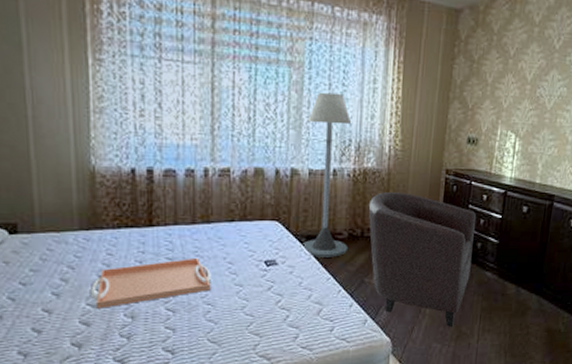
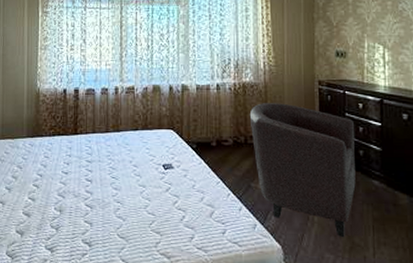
serving tray: present [91,257,211,309] -> none [32,160,120,202]
floor lamp: present [300,92,352,257] -> none [192,22,234,163]

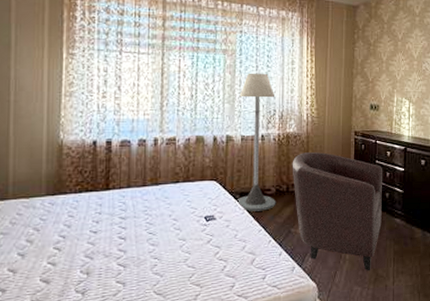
floor lamp: none [192,22,234,163] -> present [235,73,276,212]

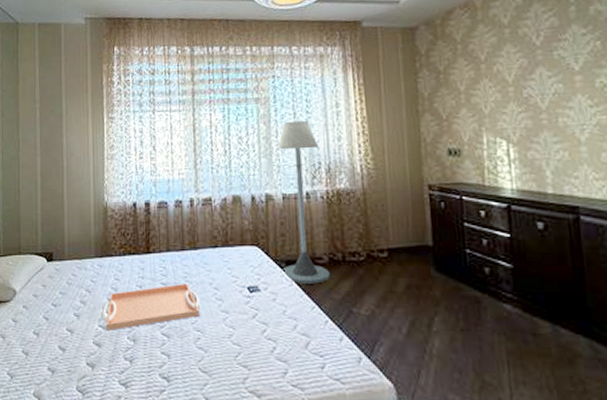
serving tray: none [52,216,158,267] -> present [102,283,200,331]
chair: present [292,152,383,271] -> none [346,212,483,375]

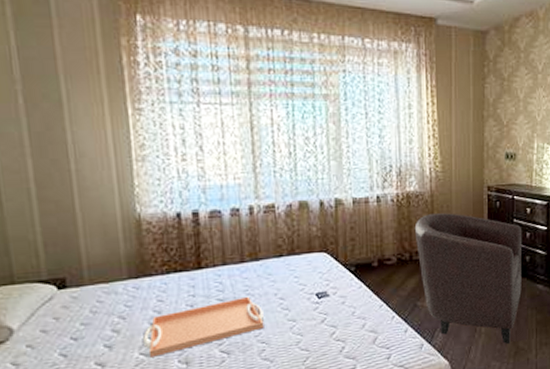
floor lamp: present [276,120,331,284] -> none [347,121,399,285]
chair: none [346,212,483,375] -> present [414,213,523,345]

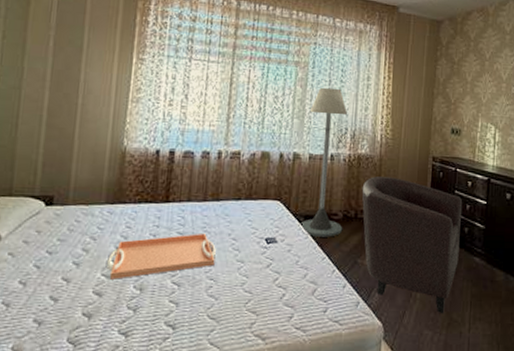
floor lamp: none [347,121,399,285] -> present [298,87,348,237]

